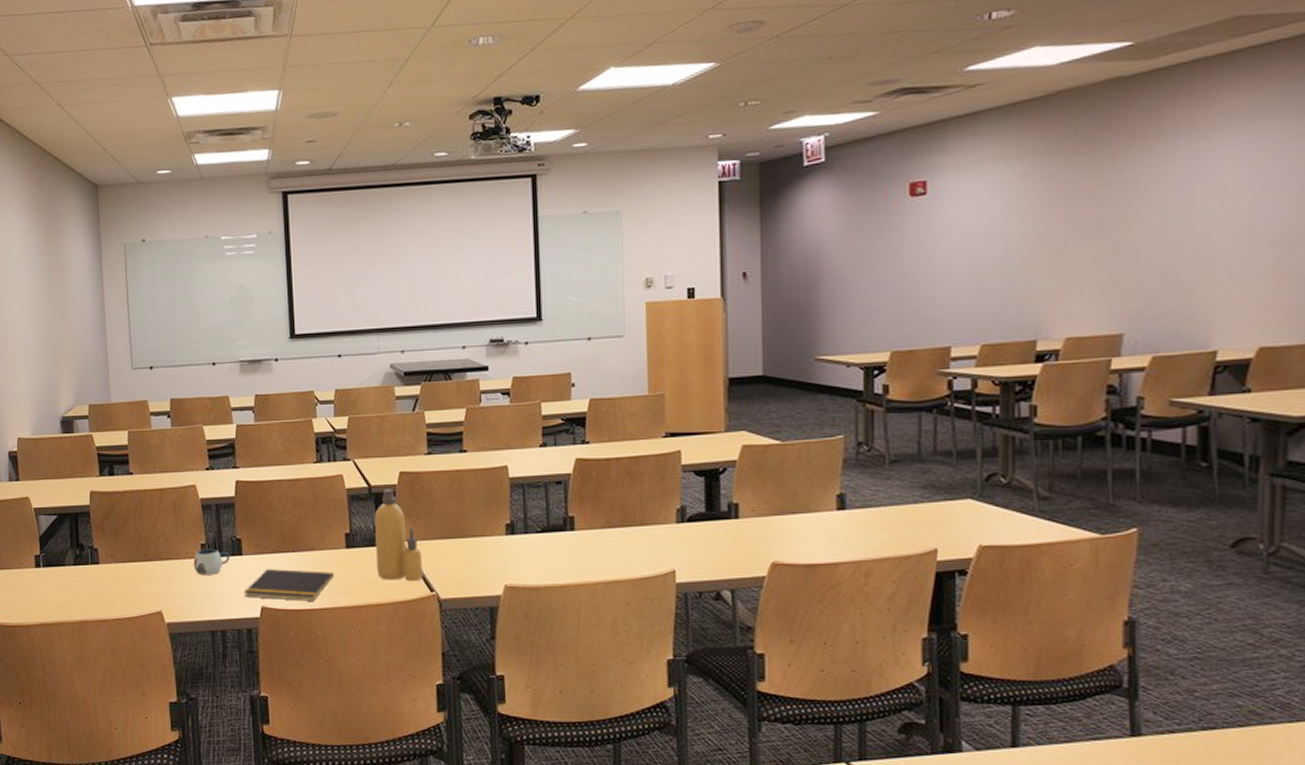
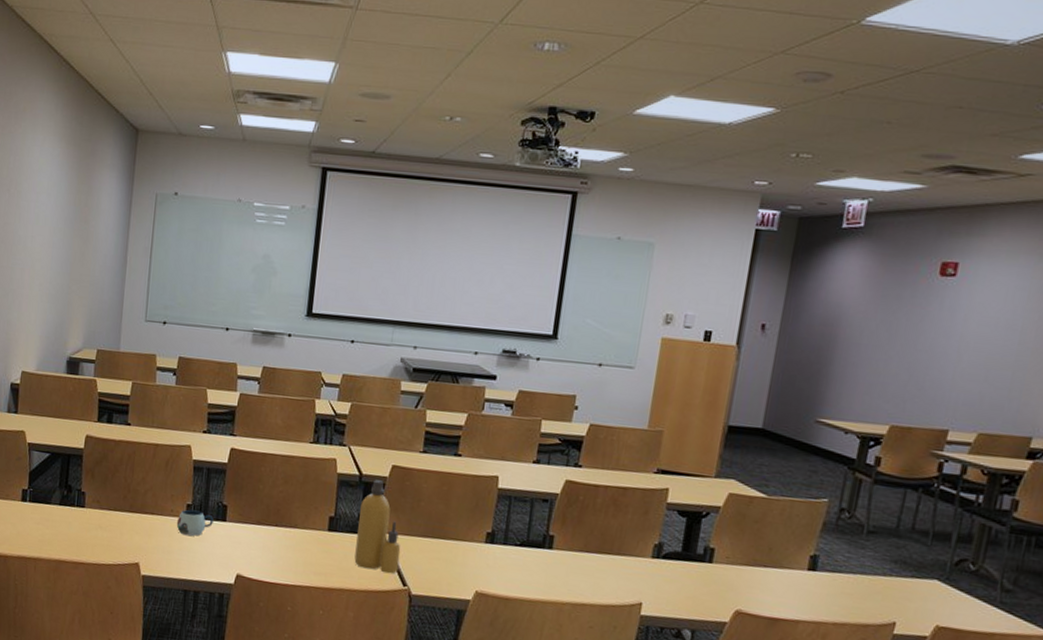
notepad: present [243,569,334,601] -> none [221,539,312,577]

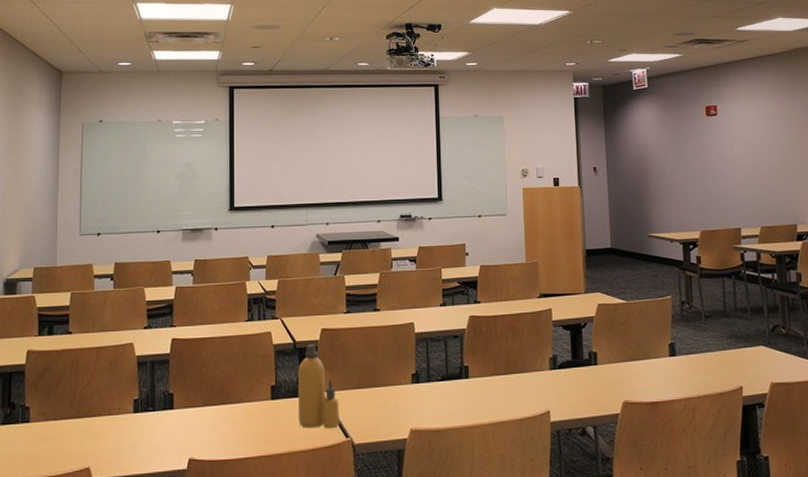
mug: present [176,509,213,536] -> none [125,404,161,430]

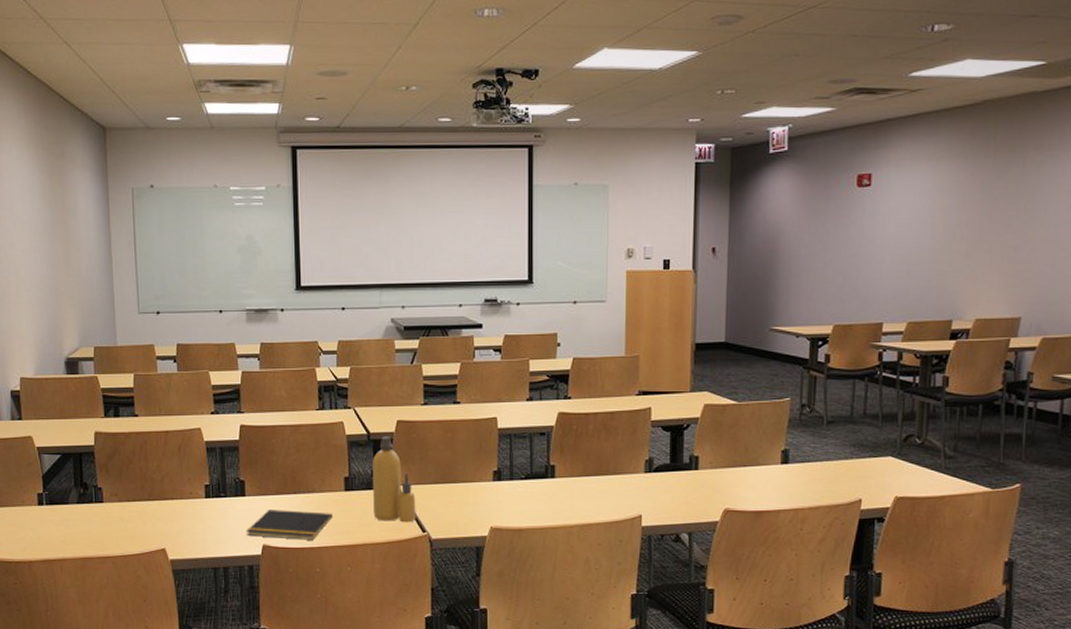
notepad: none [172,421,259,452] -> present [245,510,333,540]

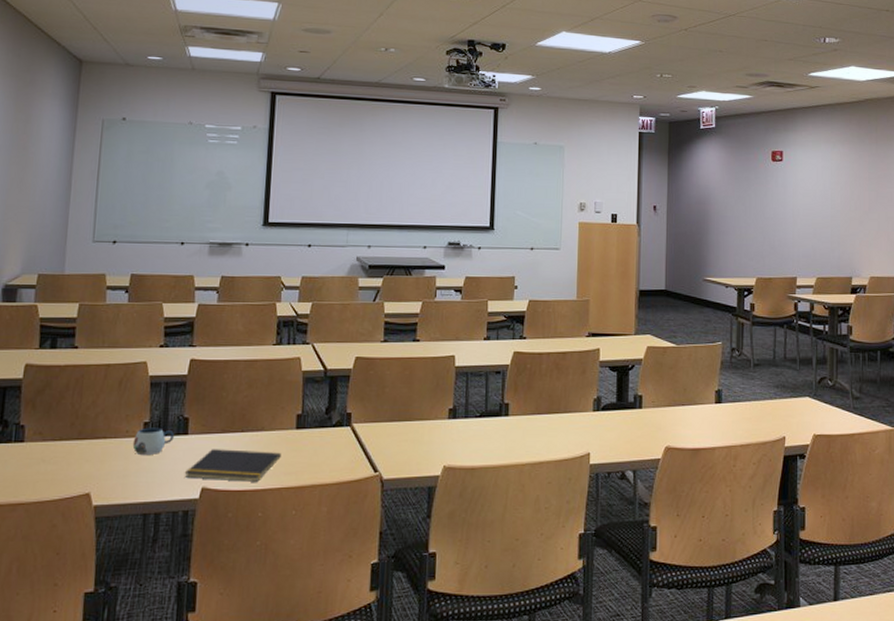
mug: none [197,489,233,514] -> present [132,427,174,454]
bottle: present [373,436,416,523] -> none [324,373,370,462]

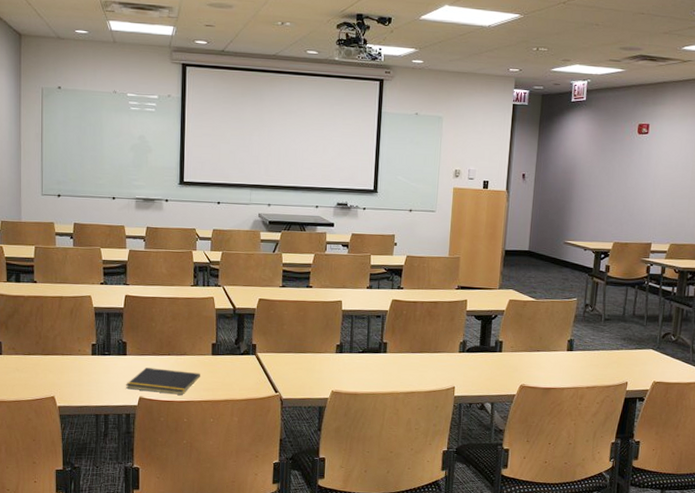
mug: present [132,427,174,454] -> none [84,348,116,369]

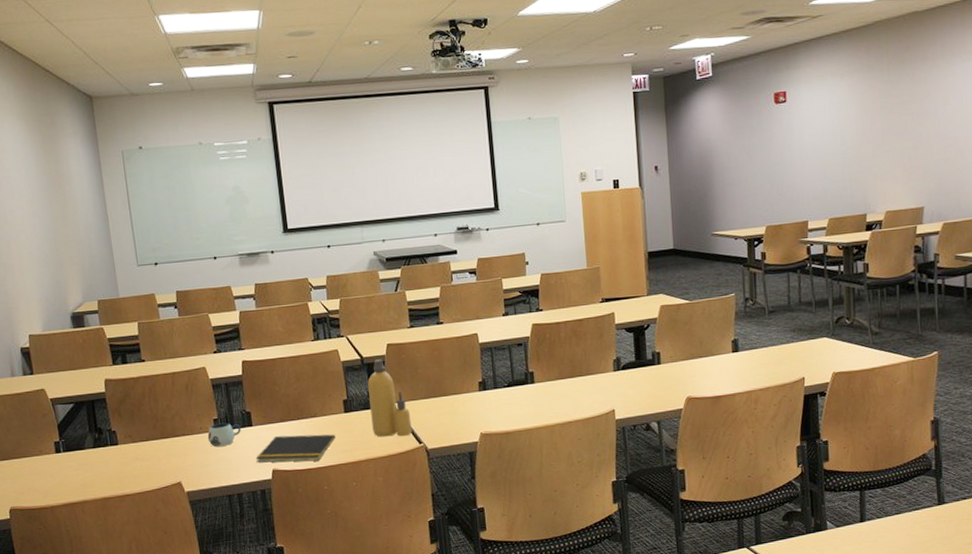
mug: none [84,348,116,369] -> present [207,422,241,447]
bottle: none [235,311,271,384] -> present [368,359,412,437]

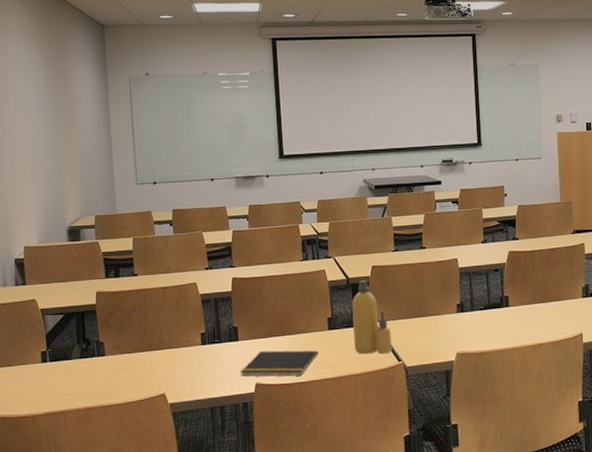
mug: present [207,422,241,447] -> none [194,336,227,360]

